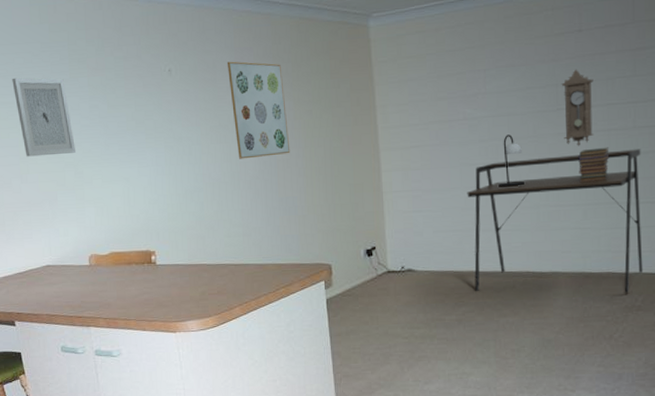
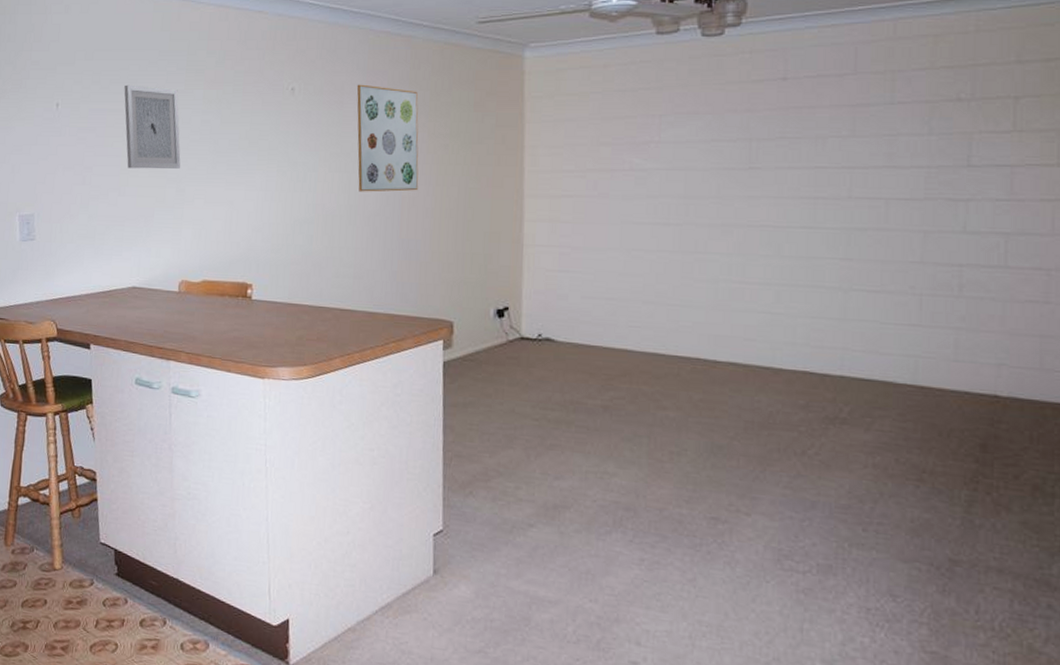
desk: present [467,149,643,293] -> none [627,223,857,400]
table lamp: present [498,134,526,187] -> none [667,192,702,255]
pendulum clock: present [561,69,594,146] -> none [756,123,799,214]
book stack: present [578,147,610,182] -> none [772,218,815,258]

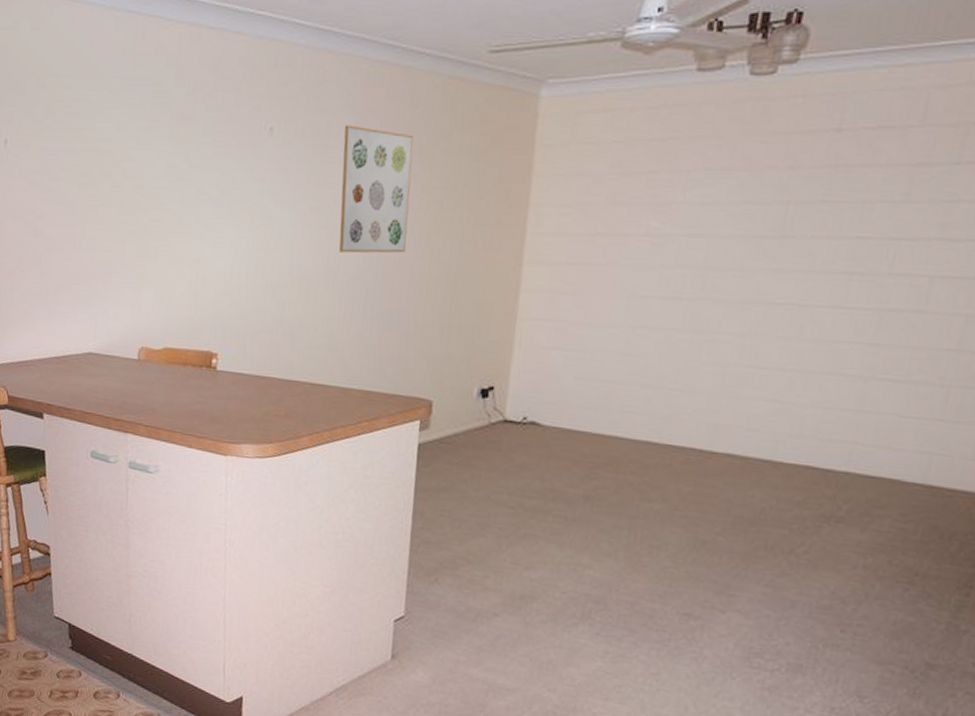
wall art: present [124,85,181,169] -> none [80,119,143,220]

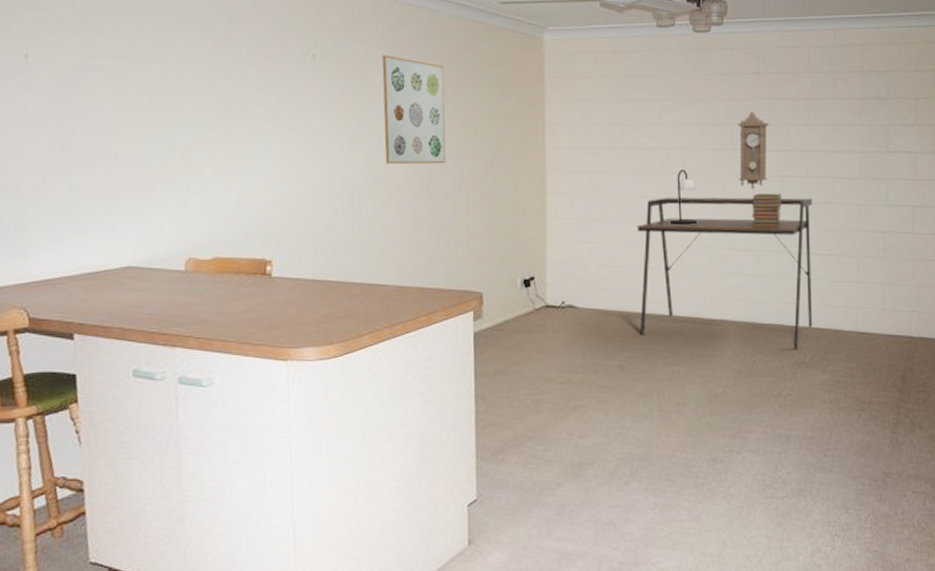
desk: none [616,297,893,497] -> present [637,197,813,348]
table lamp: none [675,263,720,334] -> present [670,169,698,225]
pendulum clock: none [782,183,844,291] -> present [737,111,769,189]
book stack: none [792,295,846,342] -> present [752,193,783,227]

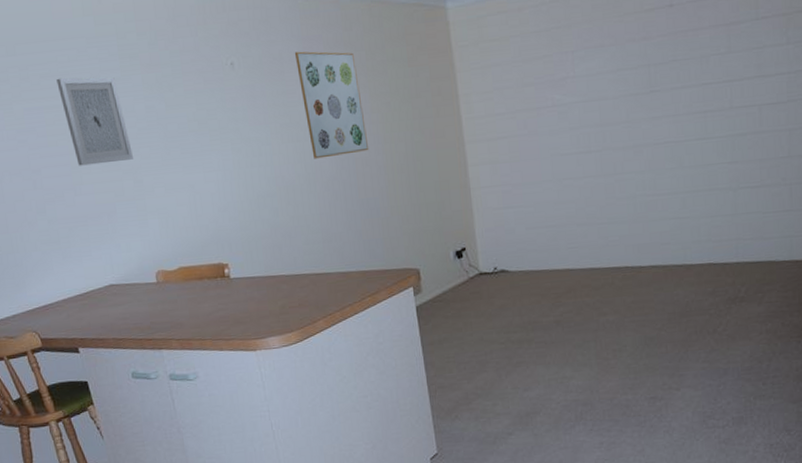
wall art: none [114,38,186,135] -> present [56,77,133,166]
desk: present [637,197,813,348] -> none [559,131,746,291]
table lamp: present [670,169,698,225] -> none [592,120,620,178]
pendulum clock: present [737,111,769,189] -> none [653,47,690,131]
book stack: present [752,193,783,227] -> none [674,130,707,168]

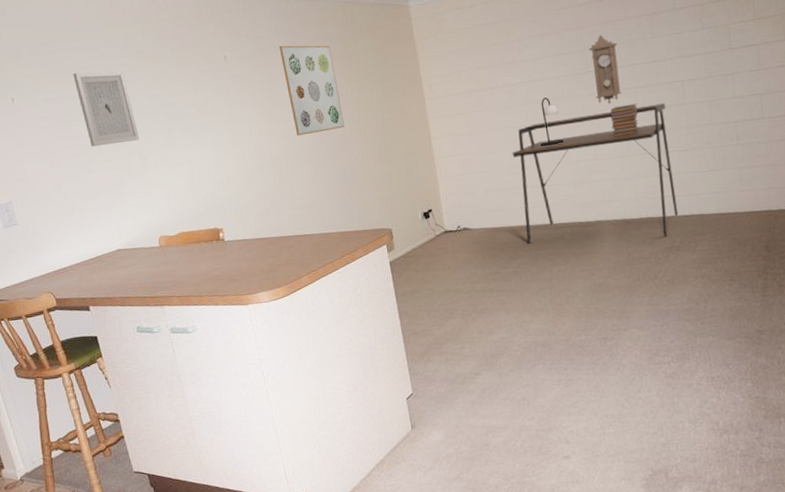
desk: none [559,131,746,291] -> present [512,103,679,245]
table lamp: none [592,120,620,178] -> present [540,97,565,146]
pendulum clock: none [653,47,690,131] -> present [588,34,622,104]
book stack: none [674,130,707,168] -> present [610,103,639,136]

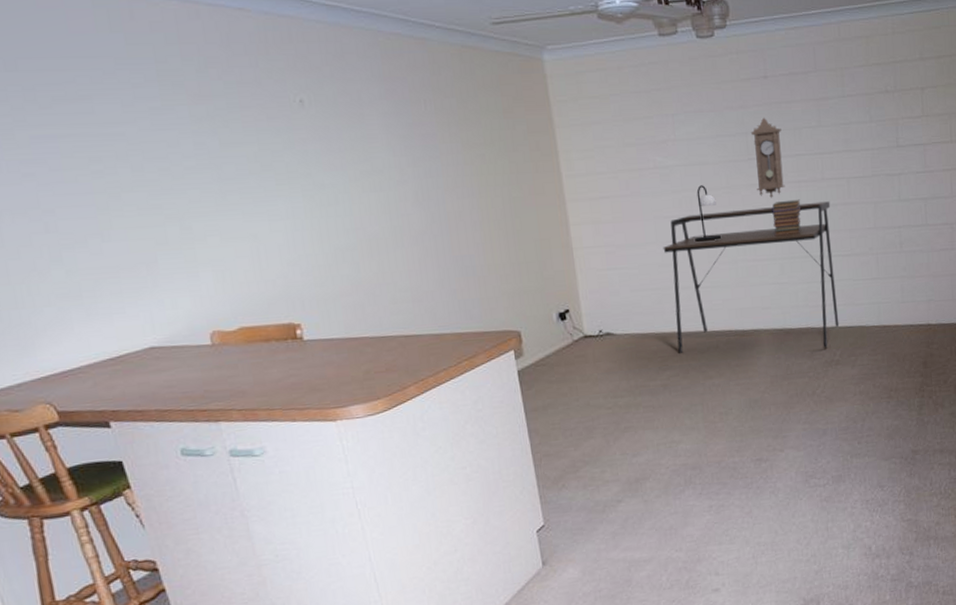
wall art: present [73,70,139,147] -> none [75,102,179,208]
wall art: present [279,45,345,136] -> none [375,93,463,211]

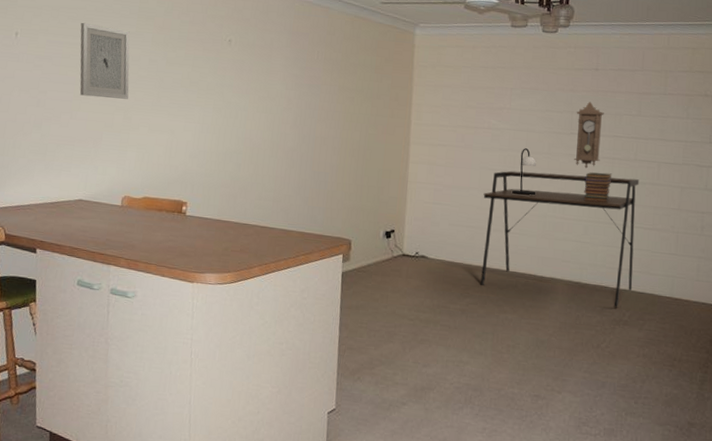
wall art: none [75,102,179,208] -> present [79,22,130,99]

